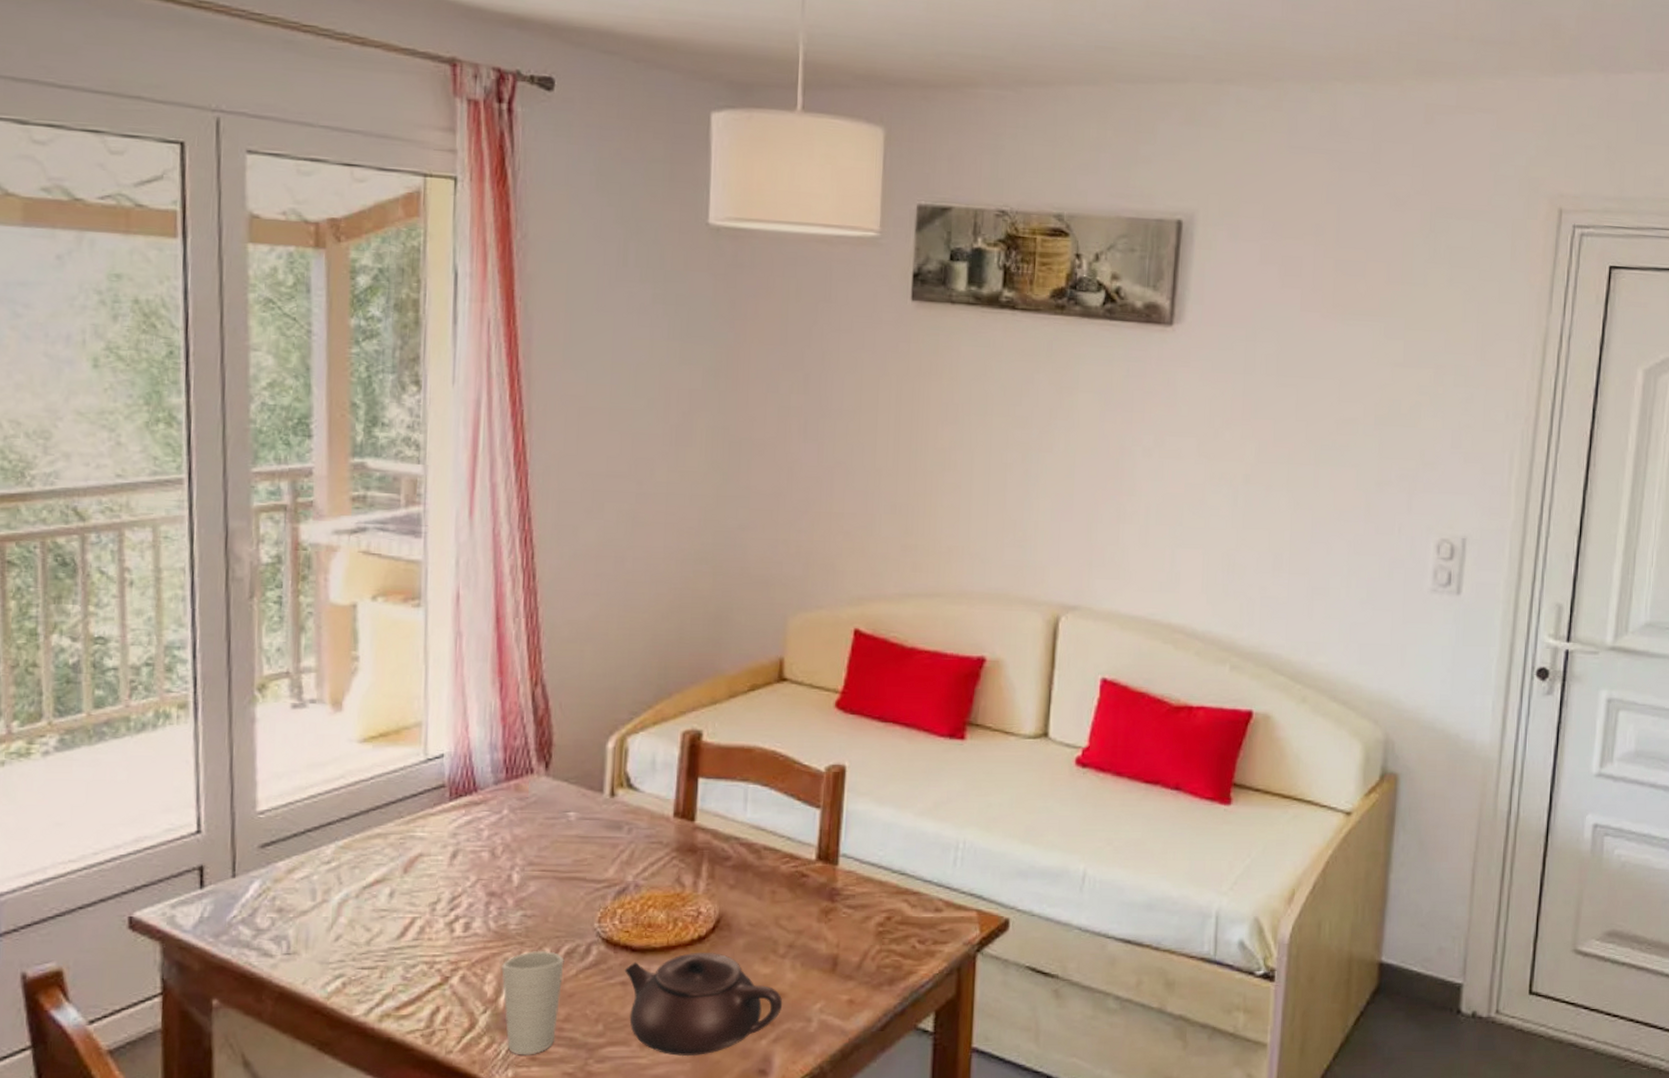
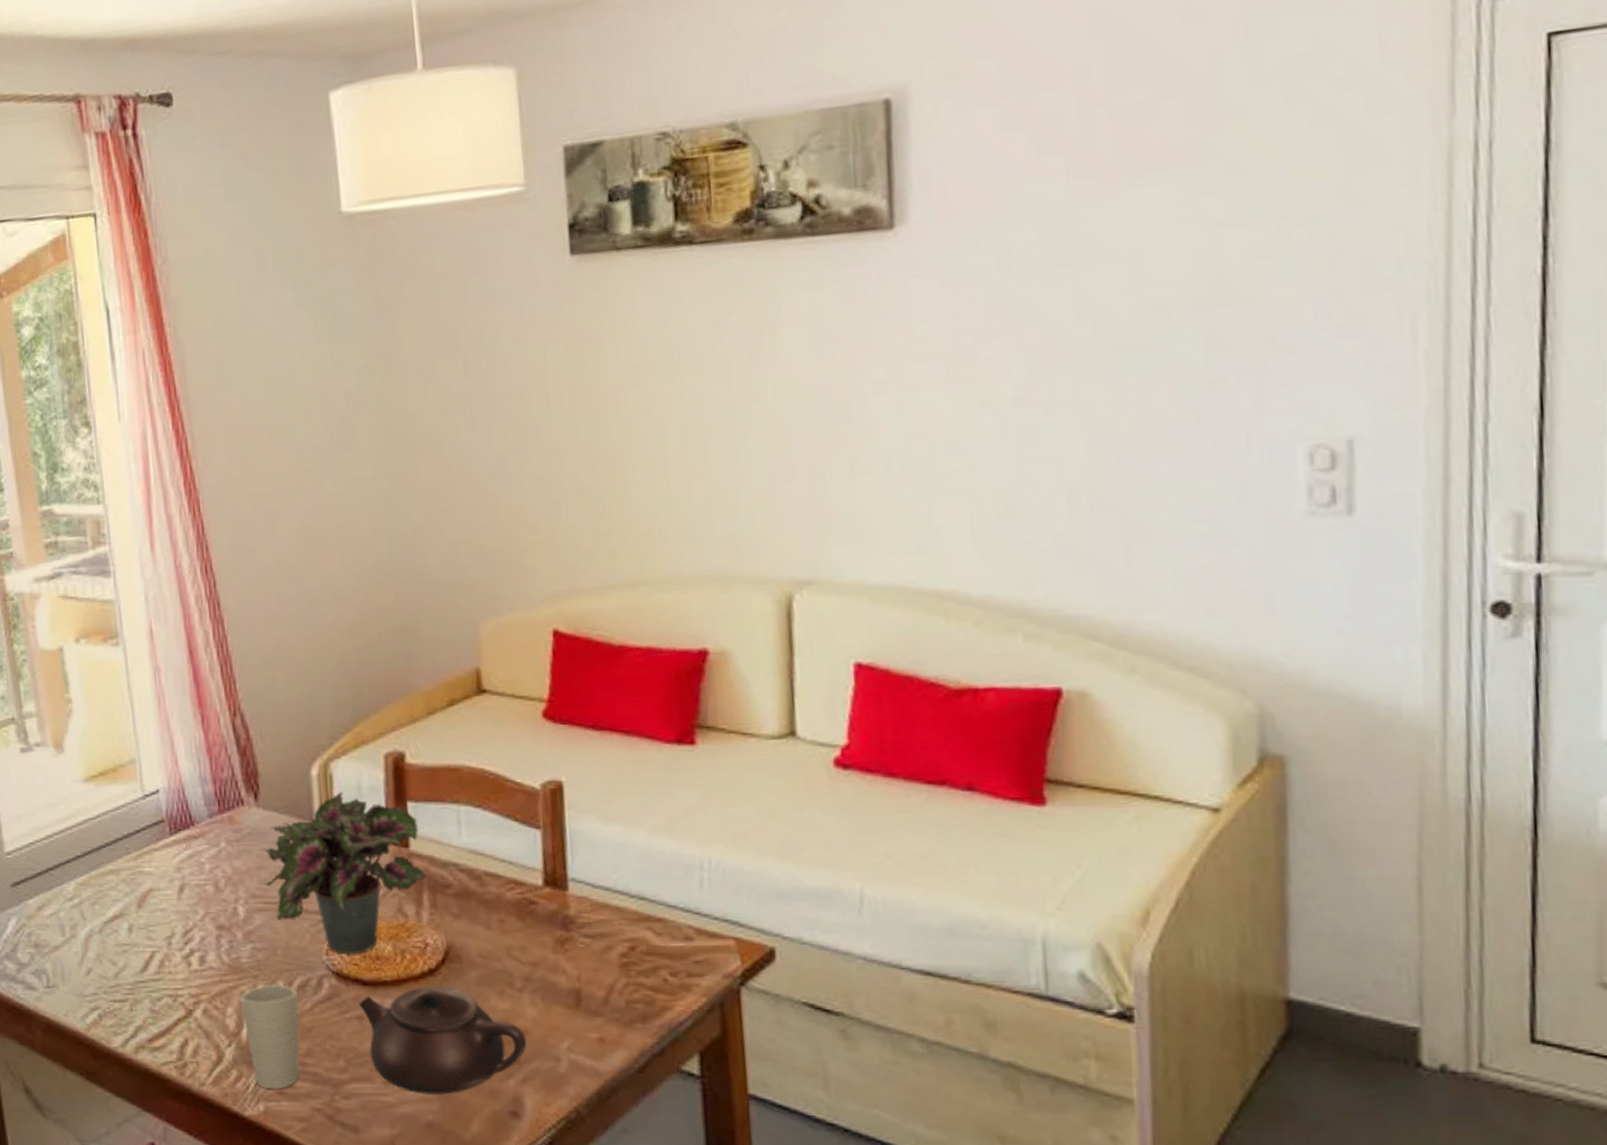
potted plant: none [541,765,708,922] -> present [262,792,427,955]

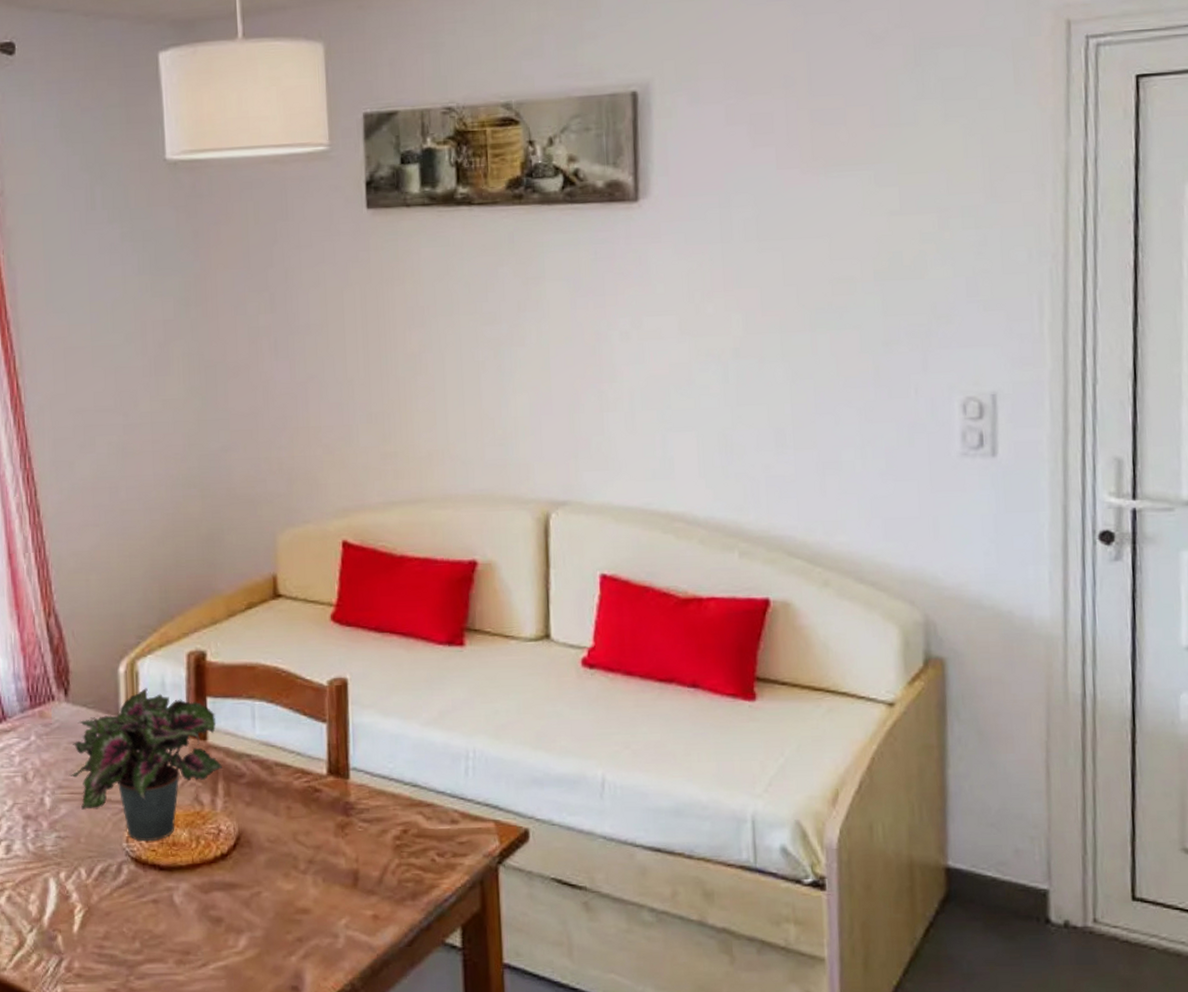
cup: present [239,983,300,1090] -> none [43,870,99,972]
teapot: present [358,986,527,1096] -> none [154,870,309,974]

